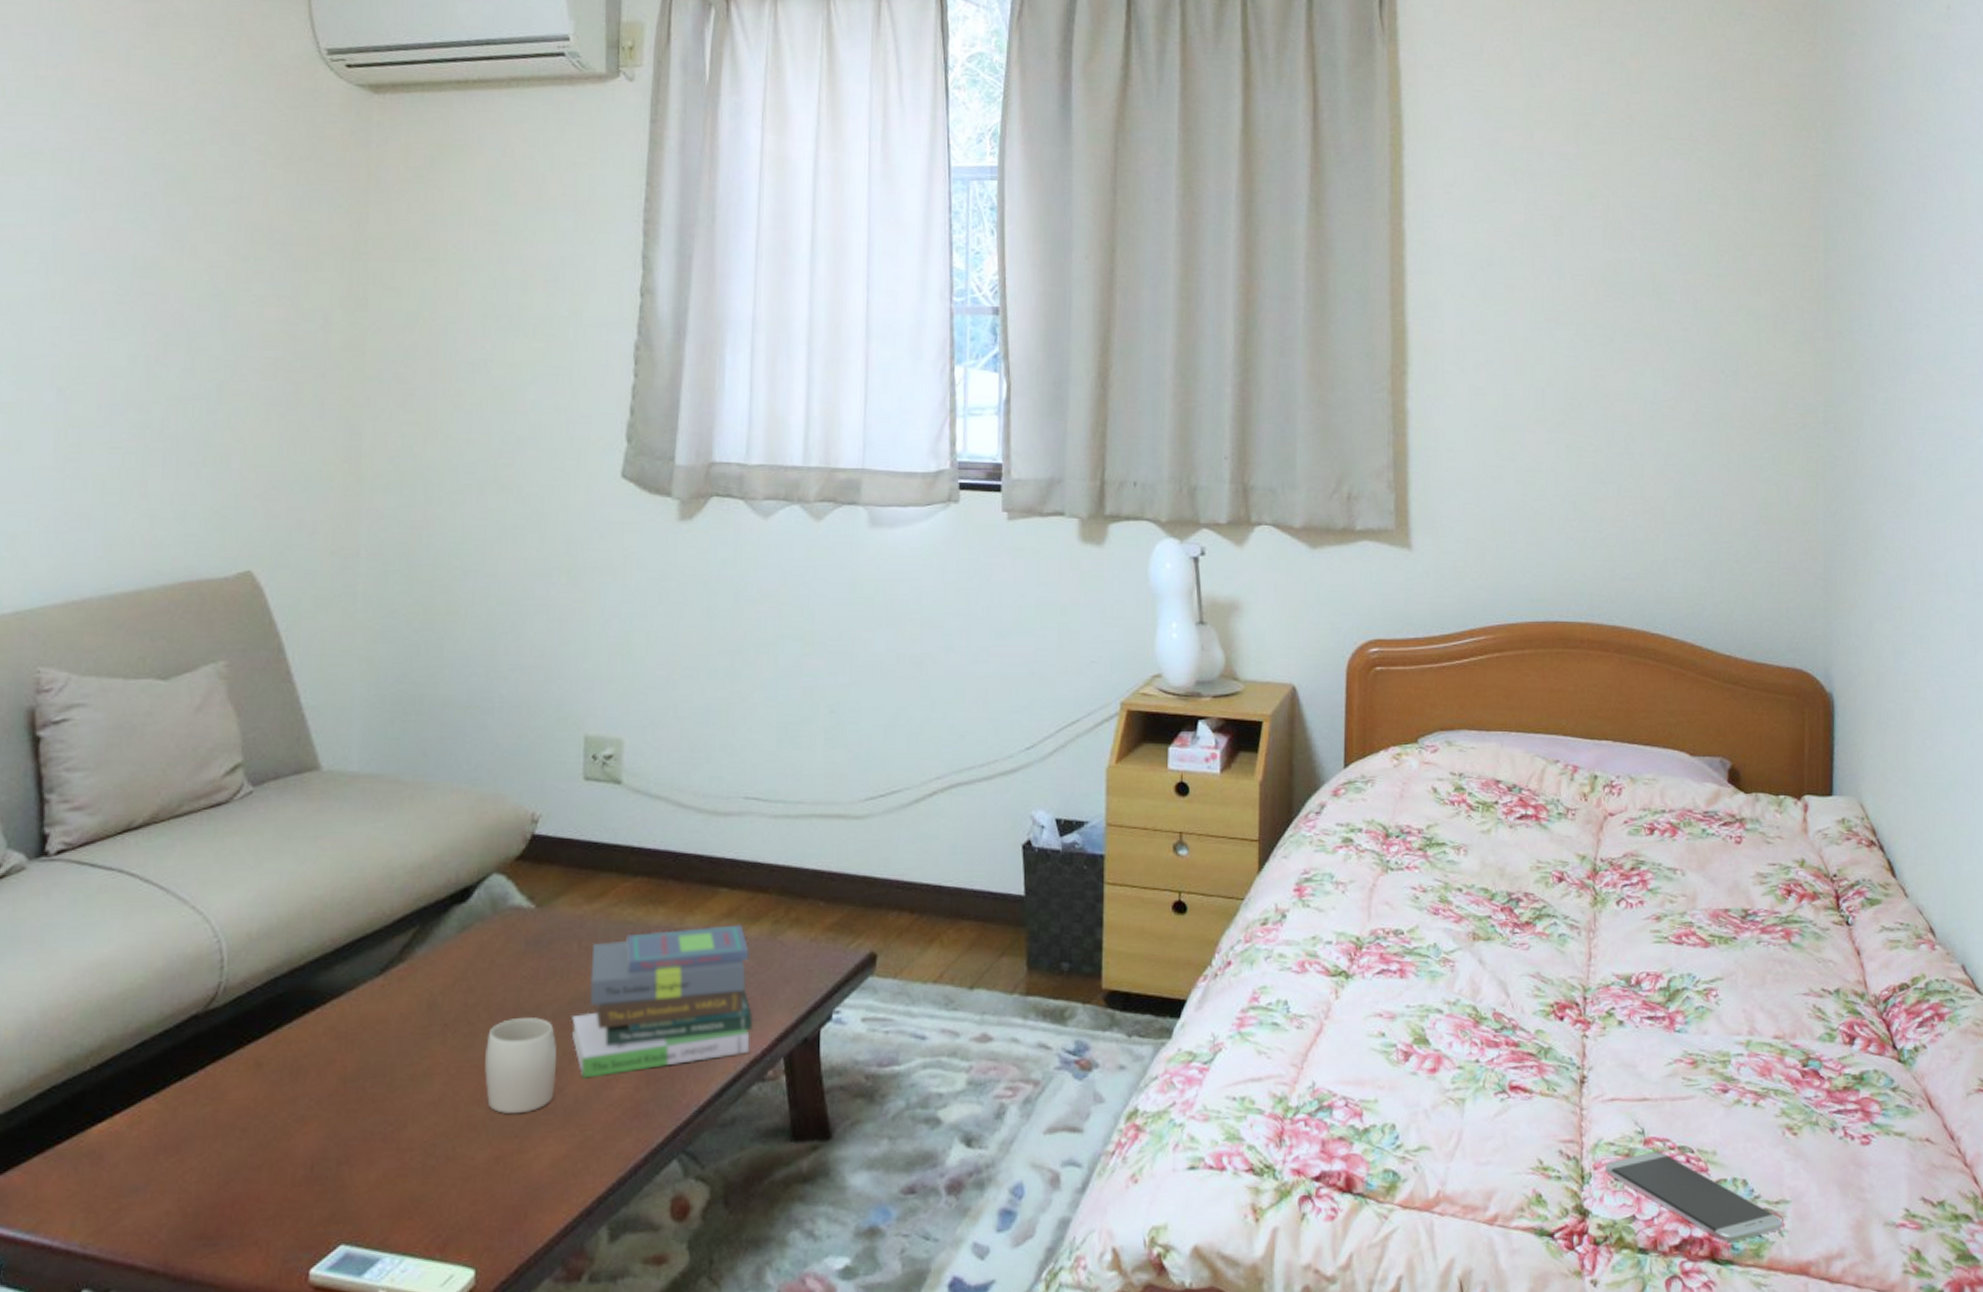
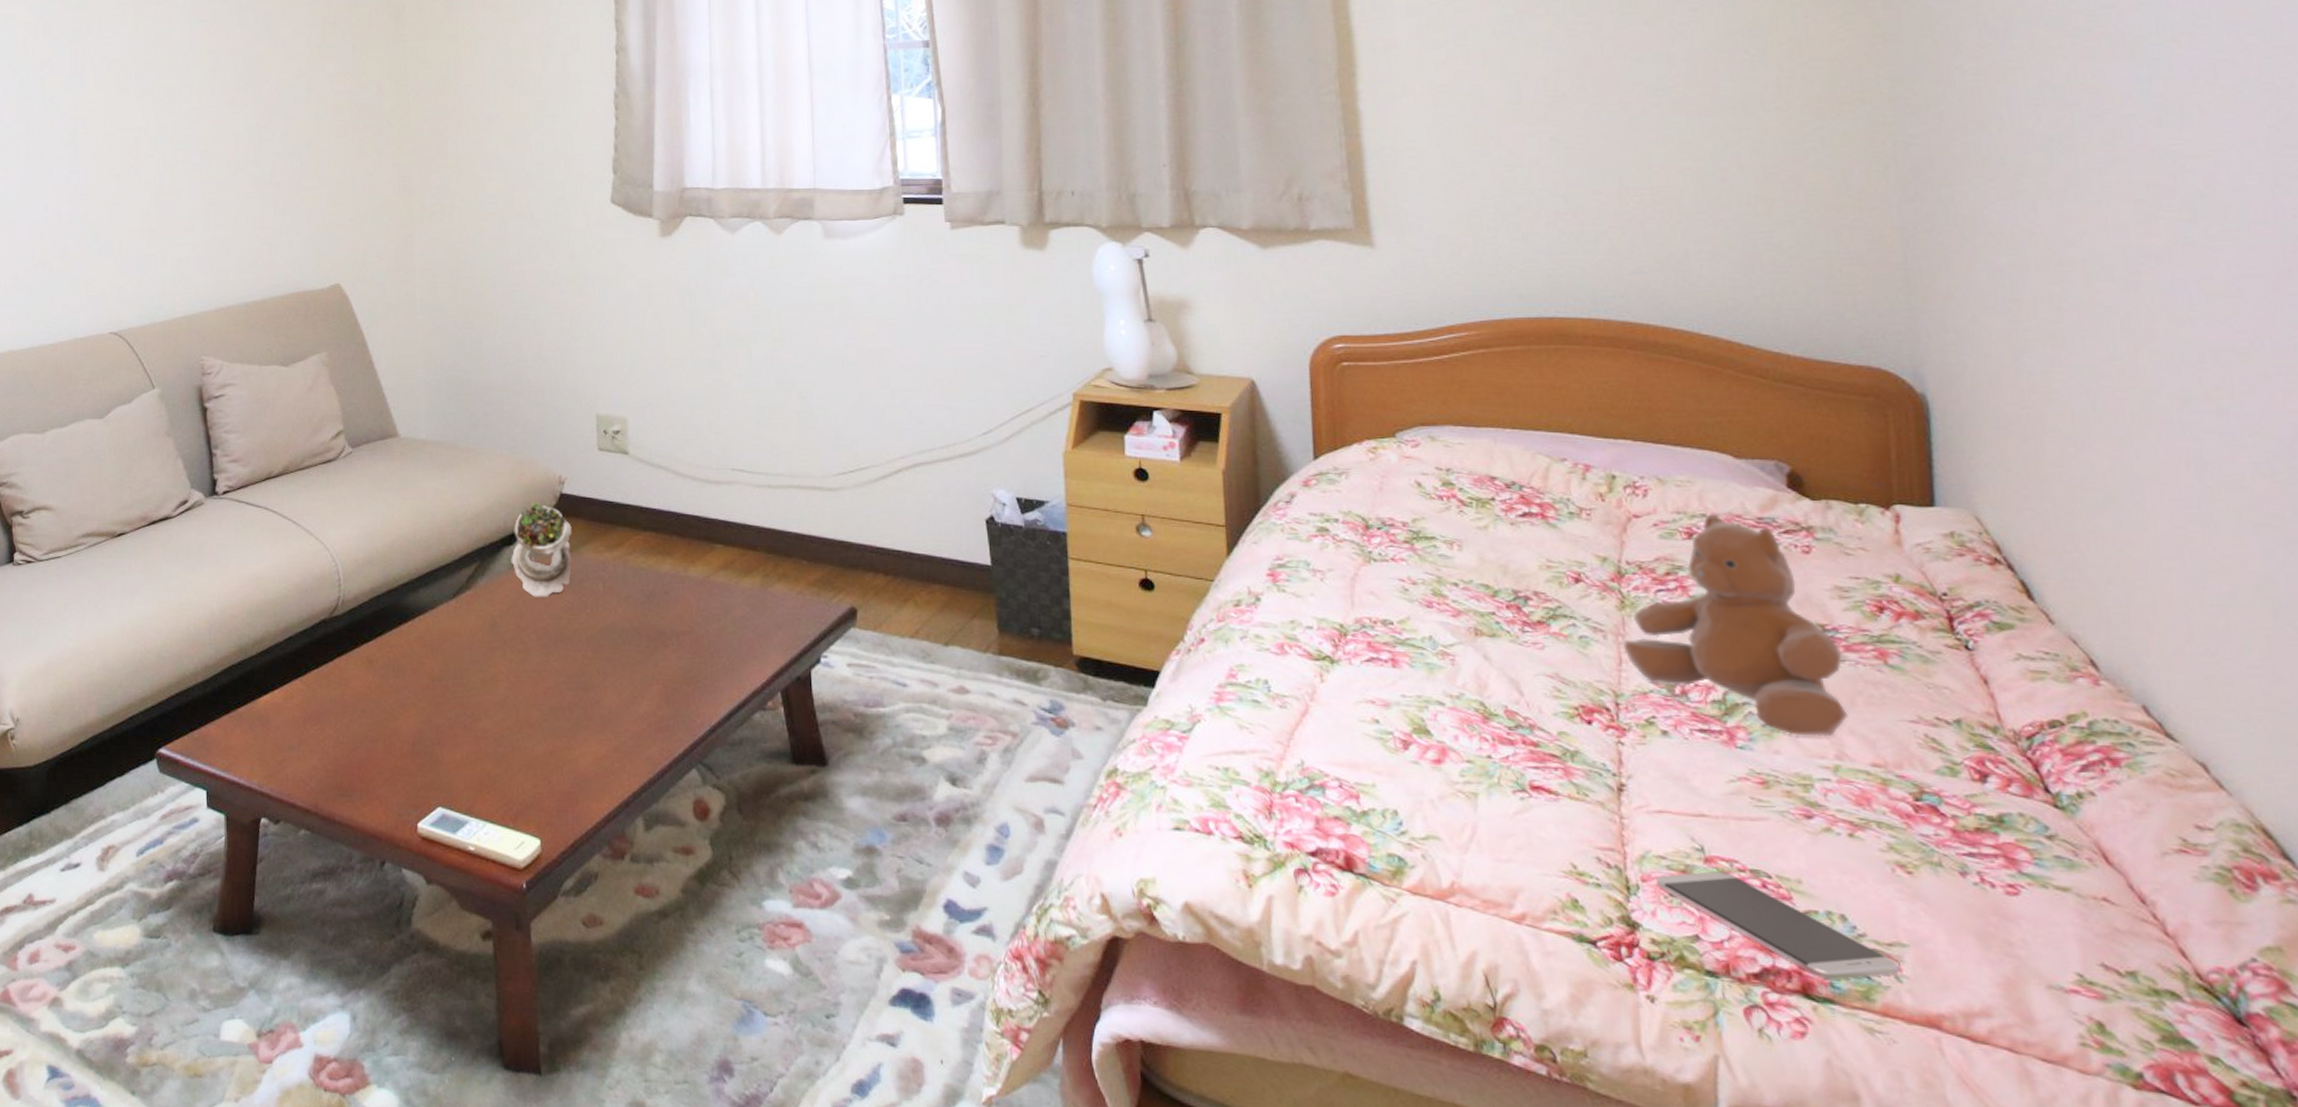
succulent plant: none [461,846,543,966] -> present [511,502,572,597]
mug: present [484,1017,558,1115] -> none [536,641,593,719]
books: present [571,924,754,1079] -> none [602,575,752,695]
teddy bear: none [1592,811,1760,1016] -> present [1622,515,1849,737]

